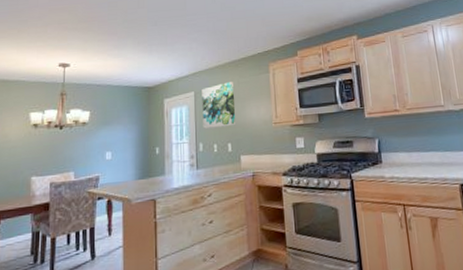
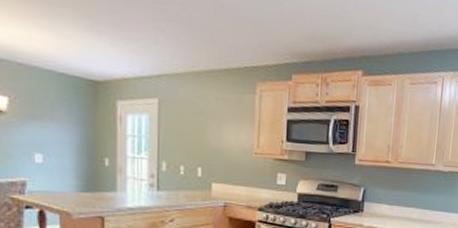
wall art: present [202,82,236,129] -> none [168,94,210,149]

